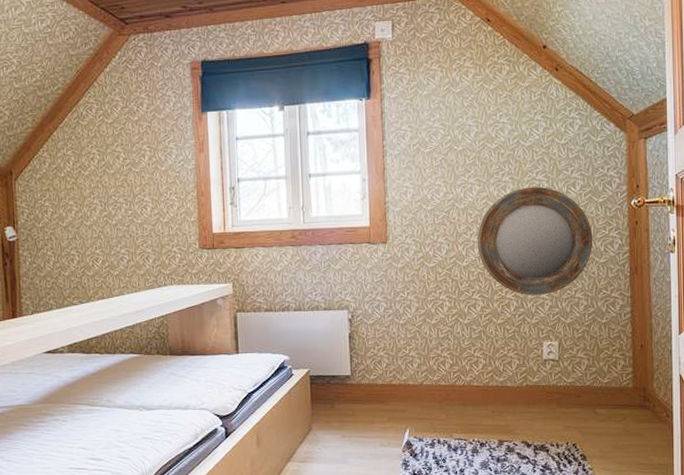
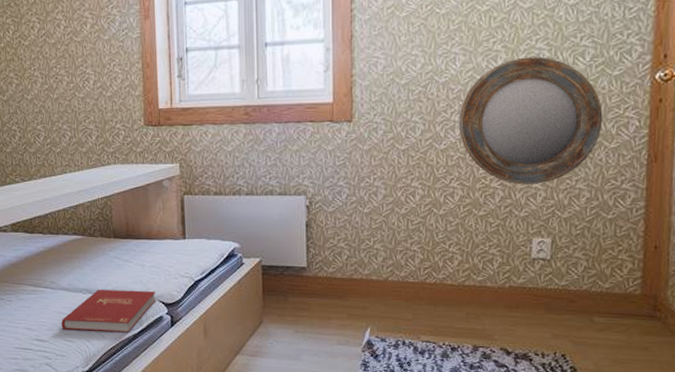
book: none [117,404,211,447] -> present [61,290,156,333]

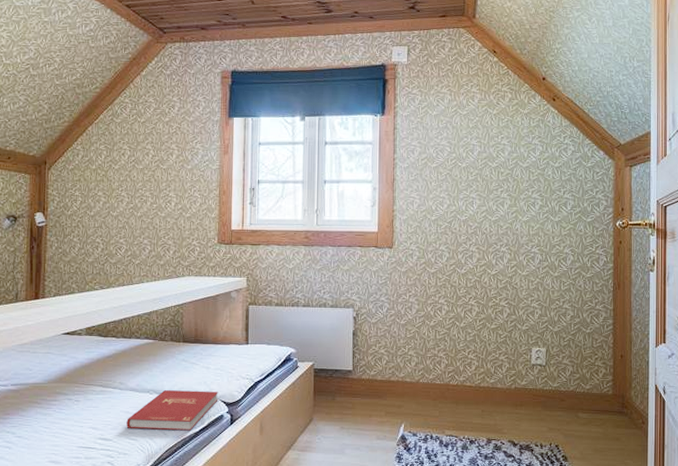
home mirror: present [458,56,603,185] -> none [475,204,581,304]

